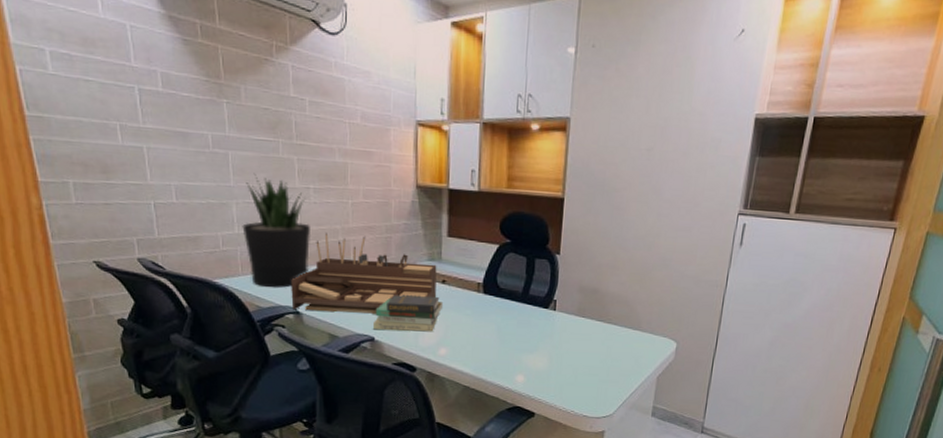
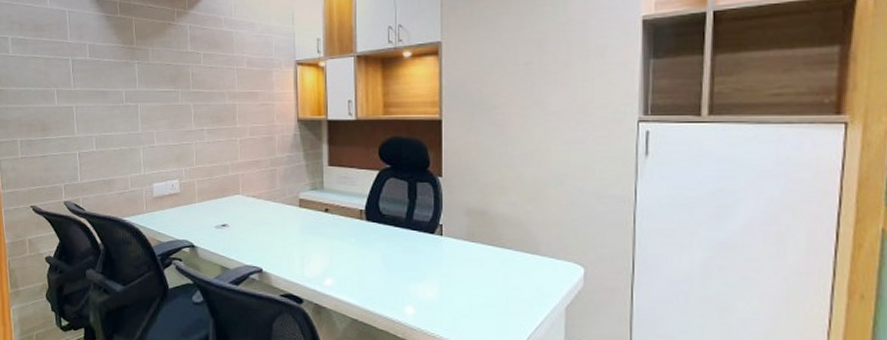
planter: present [242,173,311,287] -> none [147,120,205,222]
desk organizer: present [291,233,437,314] -> none [187,169,319,245]
books: present [373,295,444,332] -> none [261,225,327,262]

